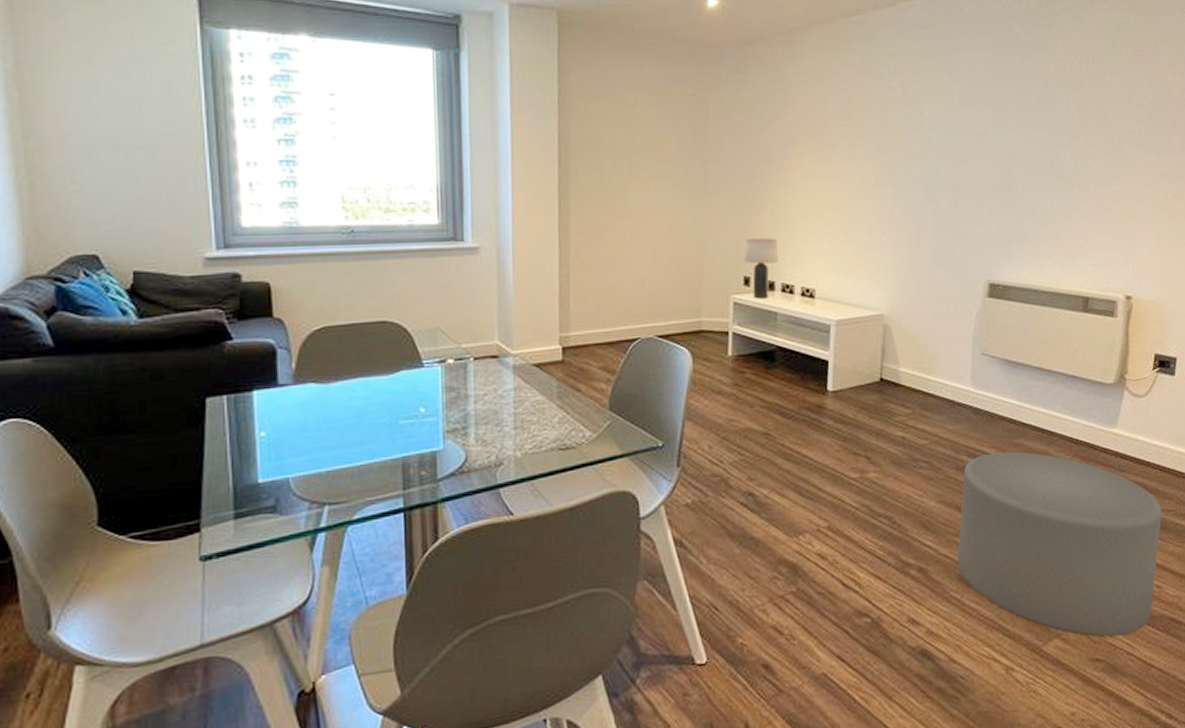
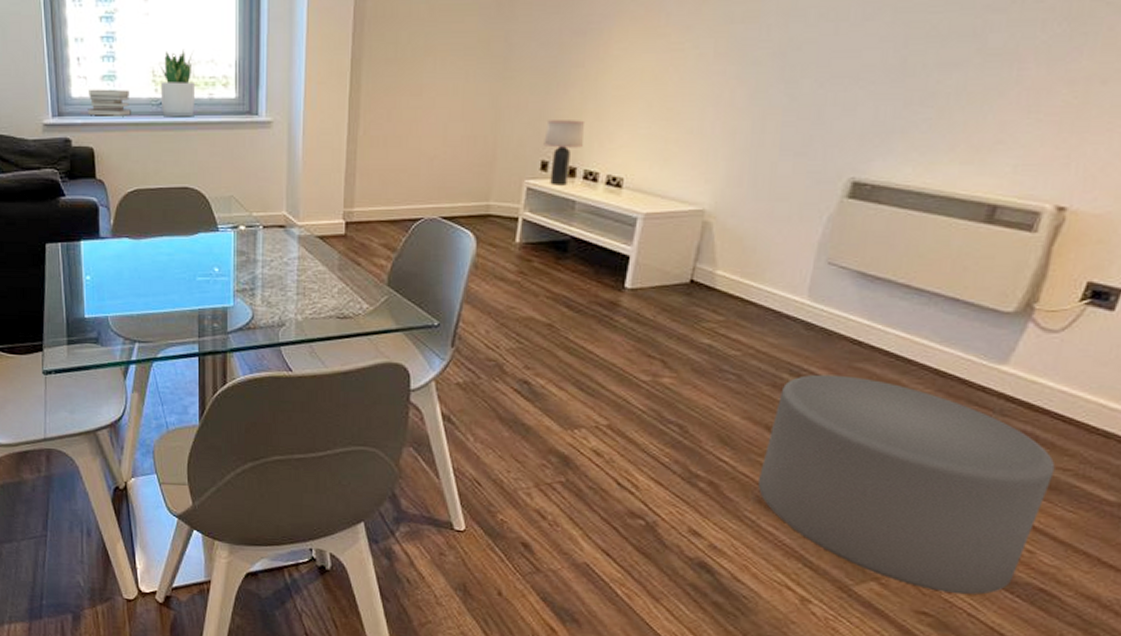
books: none [262,217,317,247] -> present [87,89,131,116]
planter: none [351,174,392,246] -> present [160,49,195,117]

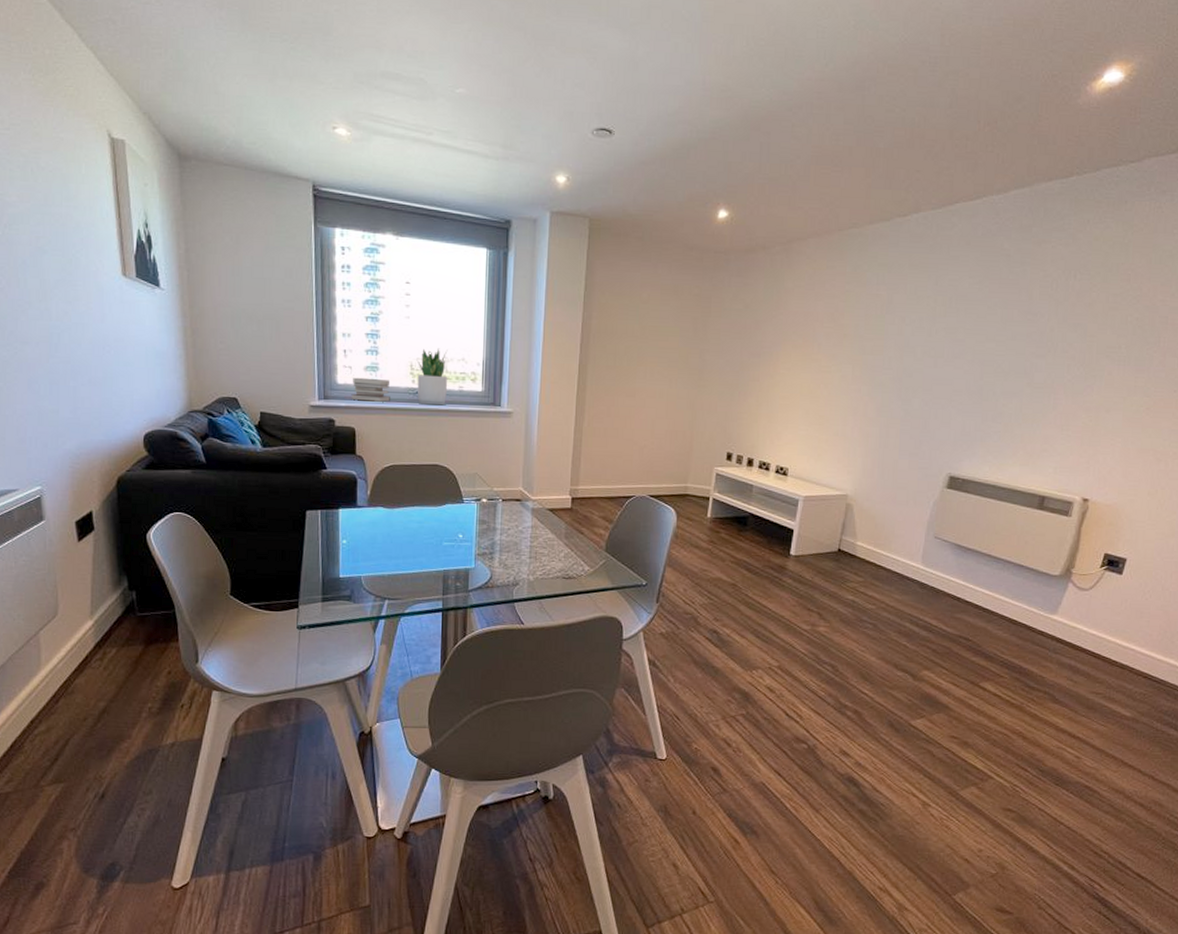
table lamp: present [543,120,586,186] -> none [729,421,760,473]
pouf: present [758,374,1056,595] -> none [890,623,1091,794]

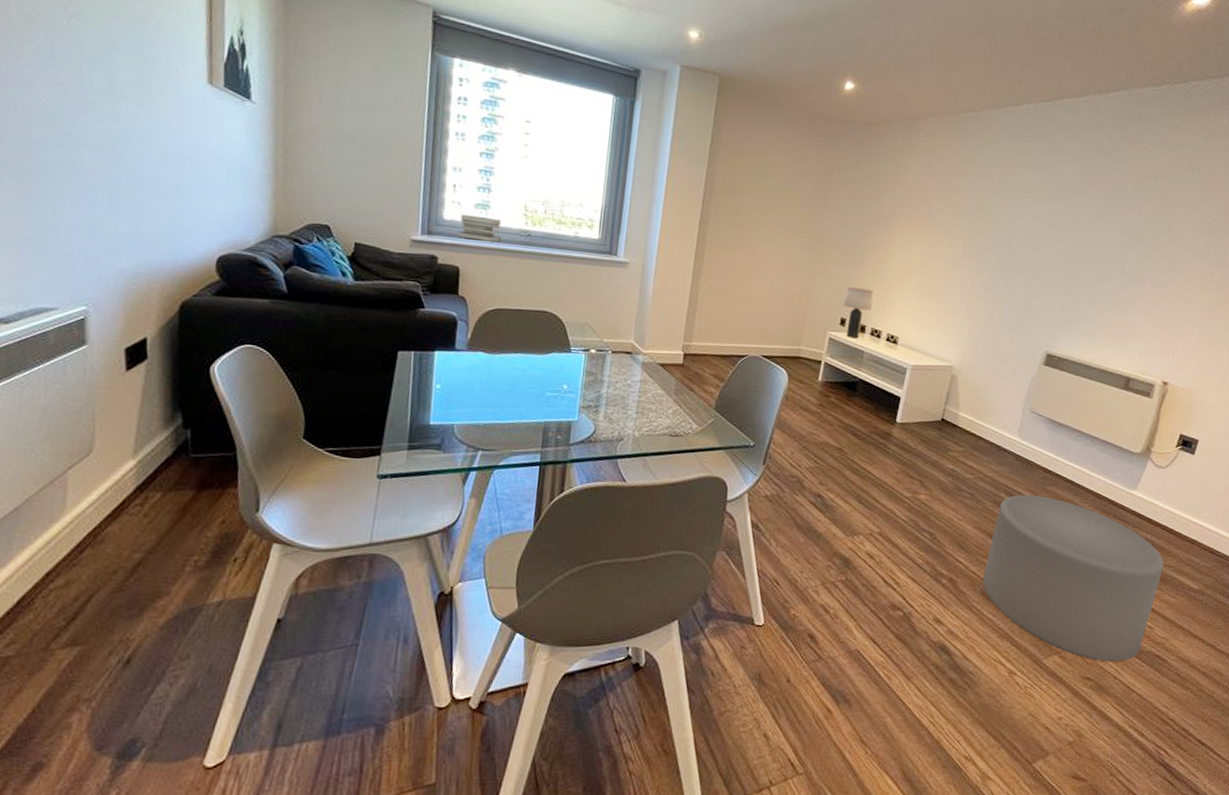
planter: present [417,348,448,406] -> none [529,190,566,251]
table lamp: none [729,421,760,473] -> present [843,287,874,339]
pouf: none [890,623,1091,794] -> present [983,494,1164,662]

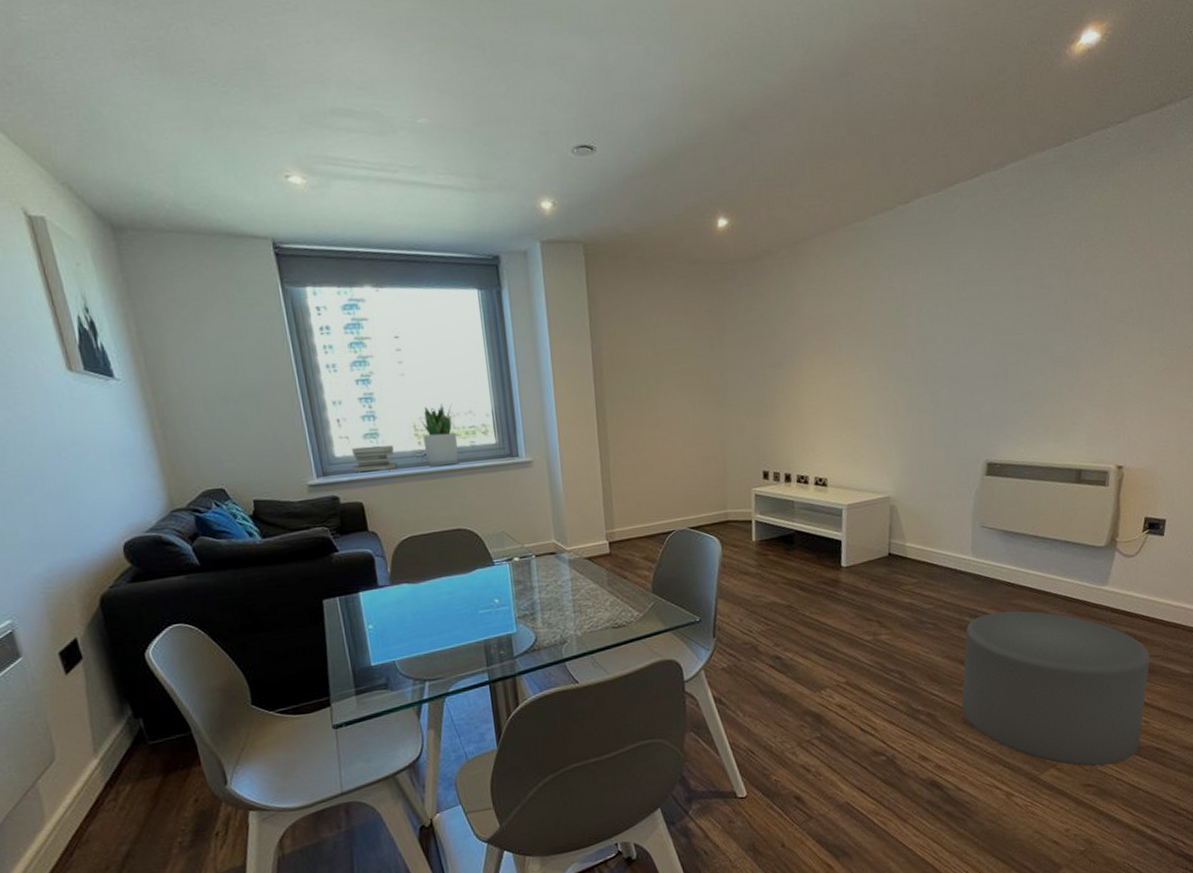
planter: none [529,190,566,251] -> present [421,403,459,467]
table lamp: present [843,287,874,339] -> none [762,435,793,491]

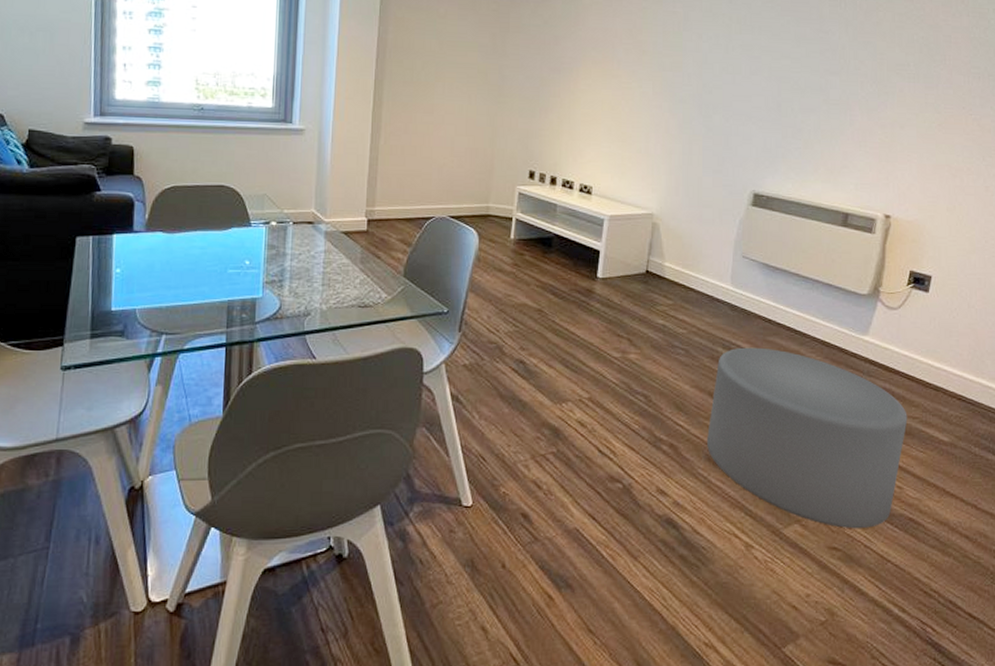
books: present [352,445,397,473] -> none [130,92,173,119]
planter: present [421,403,459,467] -> none [202,62,236,122]

